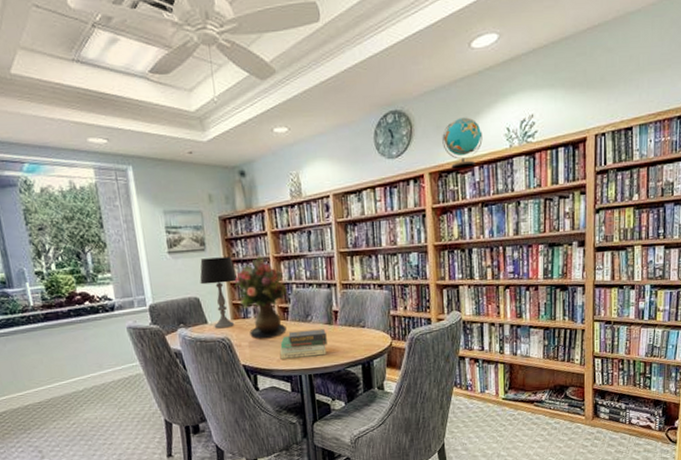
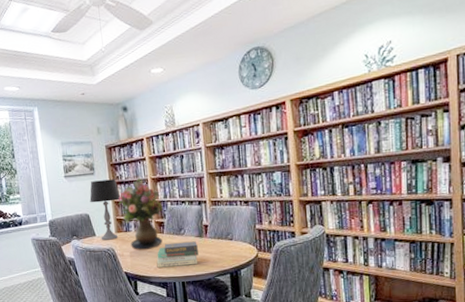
globe: present [442,117,483,170] -> none [302,48,341,96]

